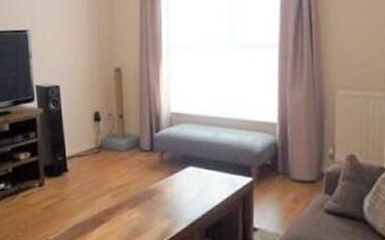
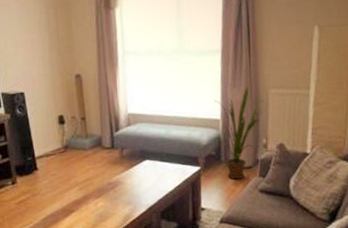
house plant: none [270,86,328,196] -> present [214,87,263,180]

